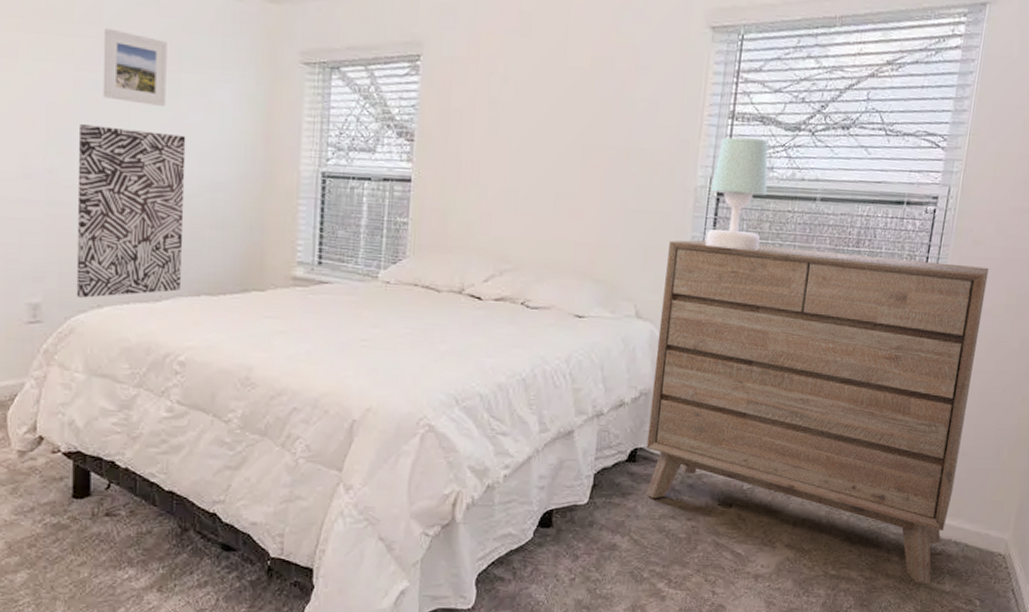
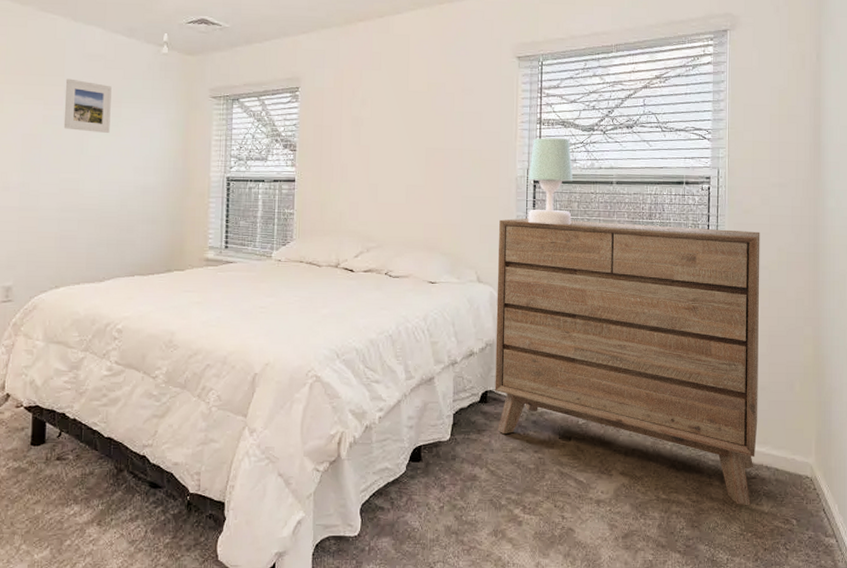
wall art: present [76,124,186,298] -> none [39,149,125,281]

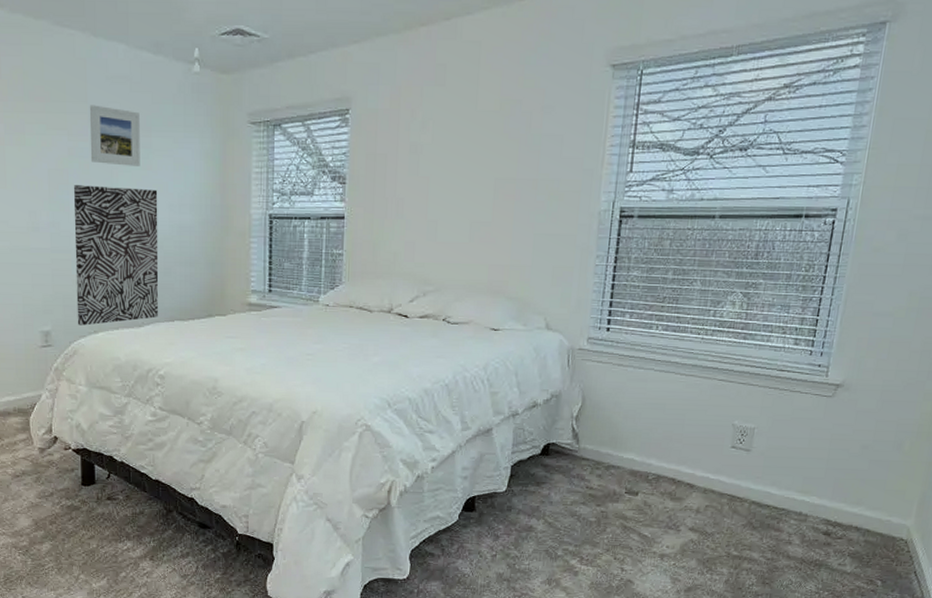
wall art: none [39,149,125,281] -> present [73,185,159,326]
dresser: present [495,218,760,505] -> none [558,258,890,565]
table lamp: present [528,138,574,225] -> none [609,164,668,266]

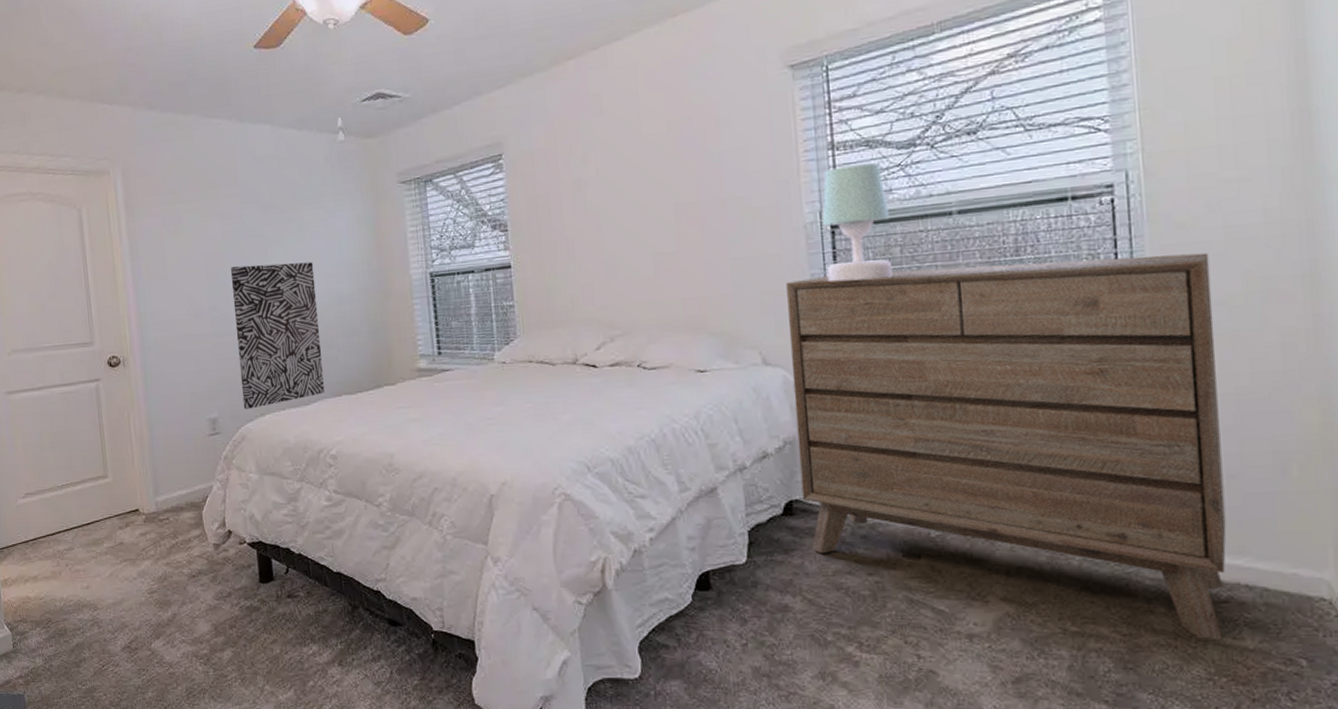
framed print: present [89,105,140,166] -> none [240,186,294,243]
dresser: none [558,258,890,565] -> present [786,252,1227,639]
table lamp: none [609,164,668,266] -> present [822,163,894,282]

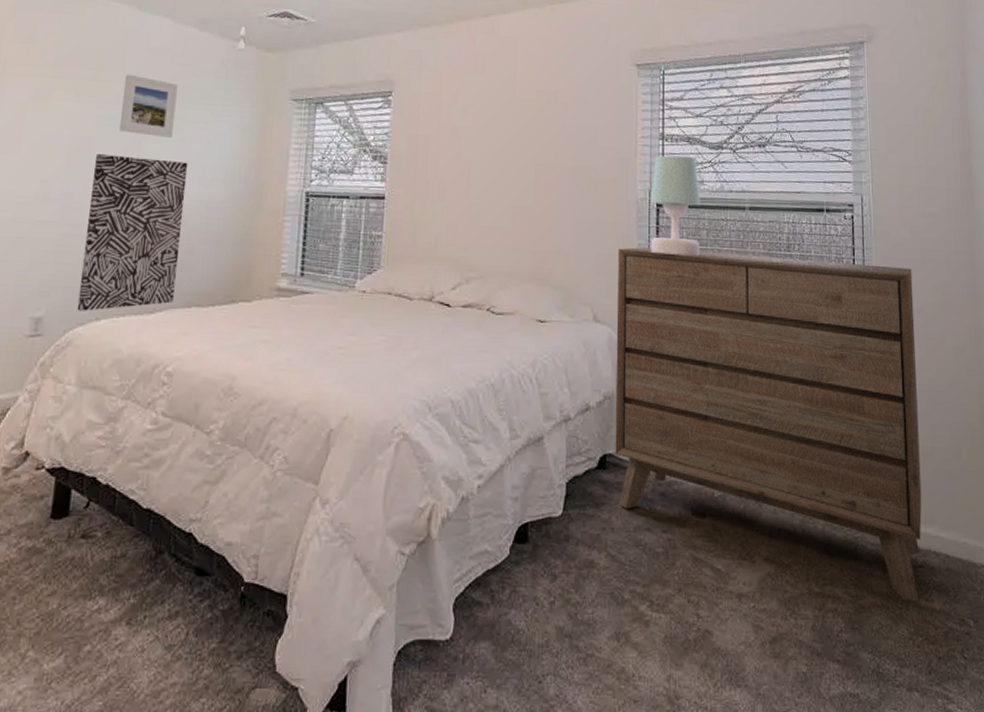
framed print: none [240,186,294,243] -> present [118,74,178,137]

